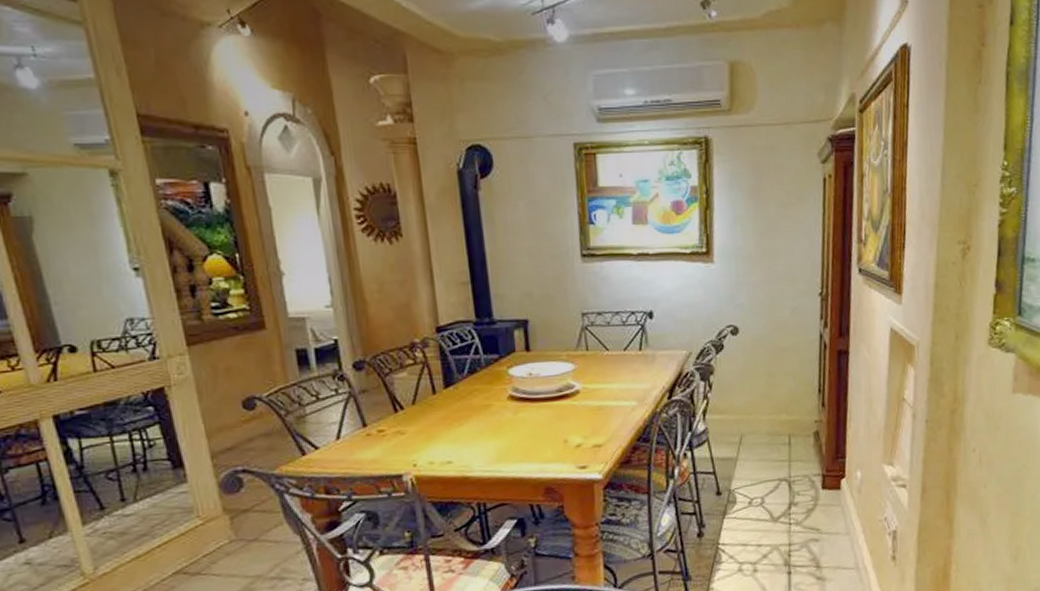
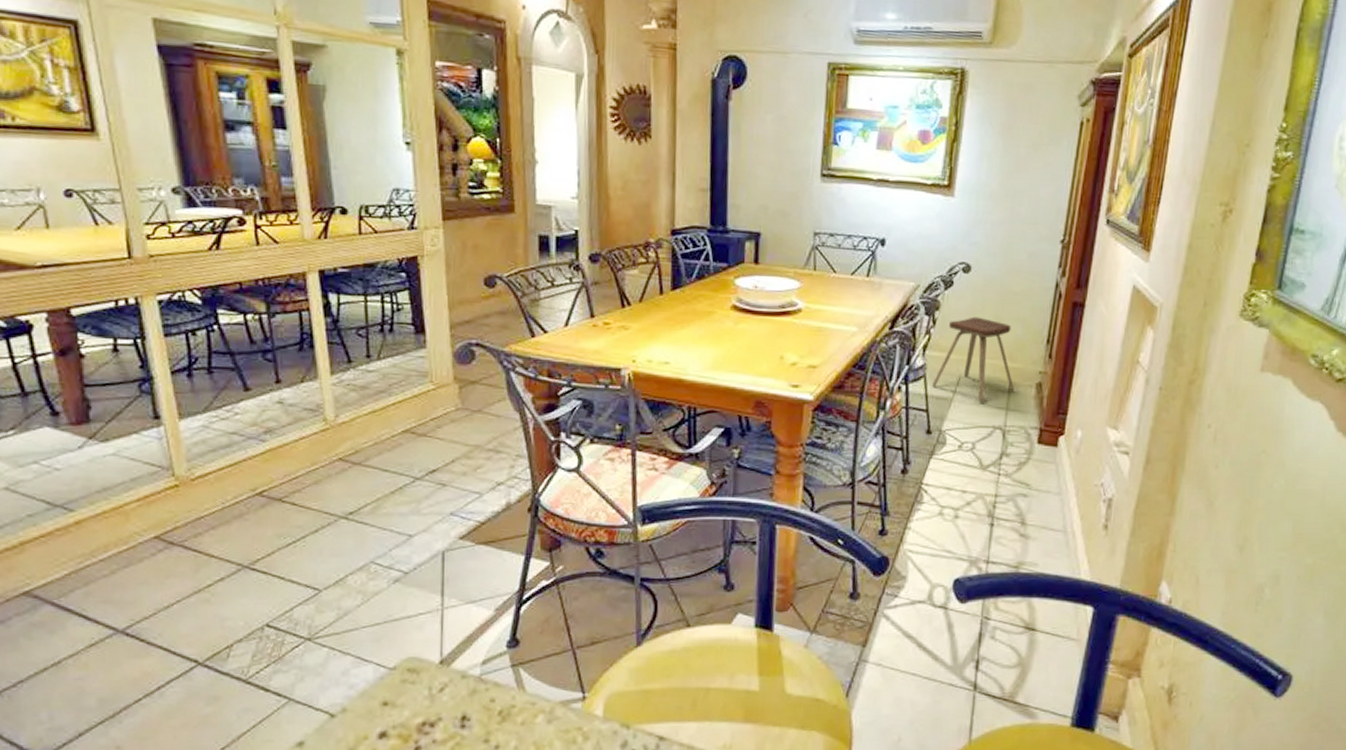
music stool: none [715,376,794,459] -> present [931,316,1015,403]

